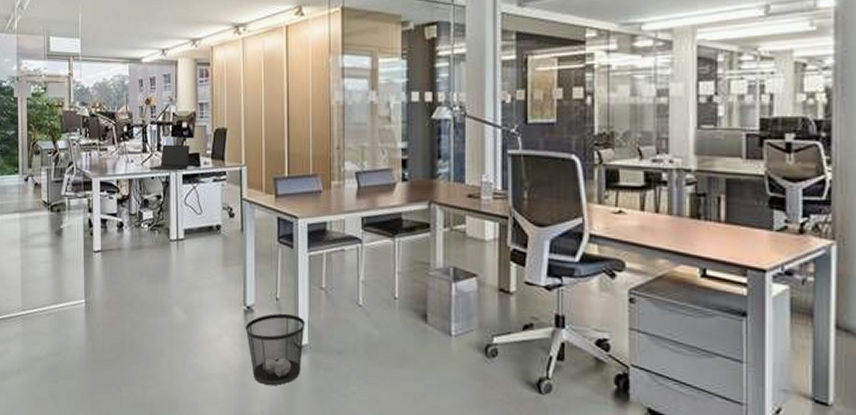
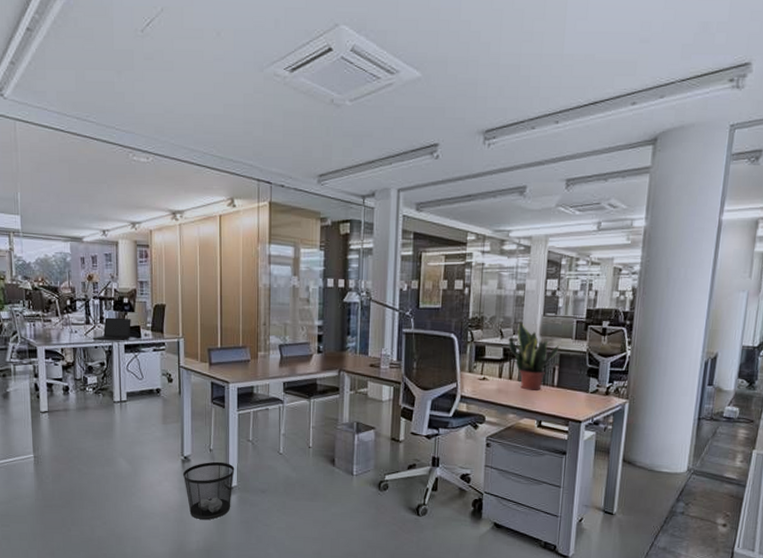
potted plant: none [652,136,724,228] -> present [509,321,560,390]

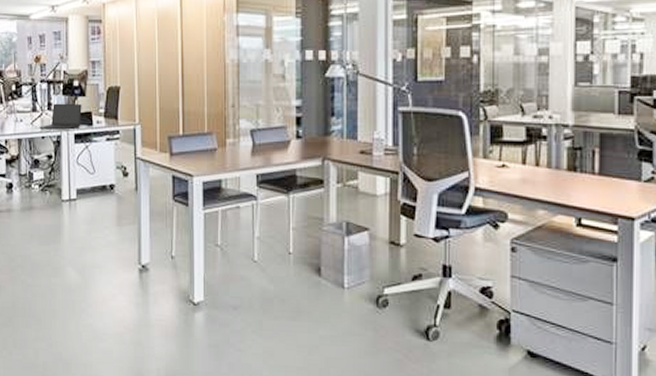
waste bin: present [182,461,235,520] -> none [140,271,201,343]
potted plant: present [509,321,560,390] -> none [533,93,599,180]

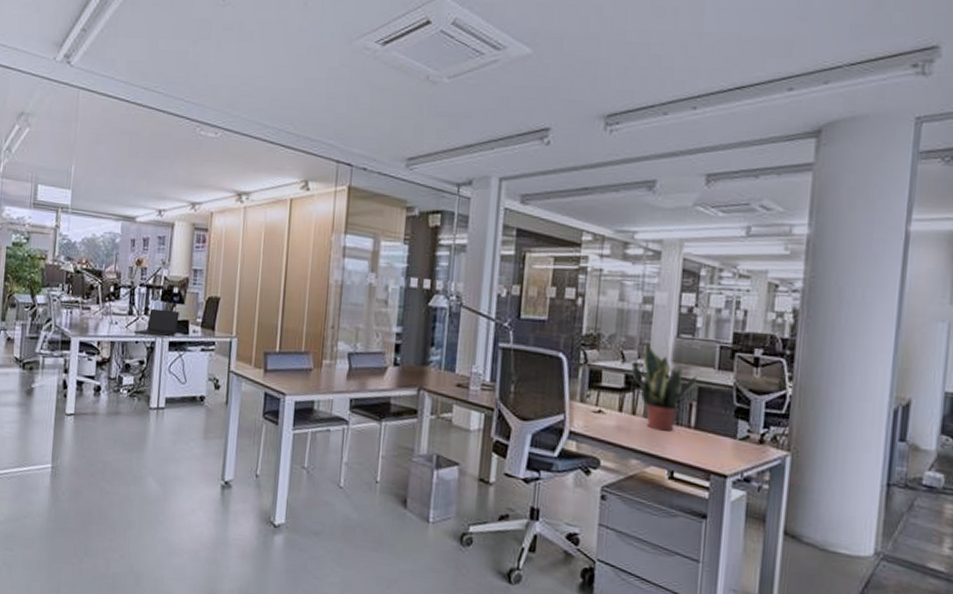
potted plant: none [533,93,599,180] -> present [632,342,698,432]

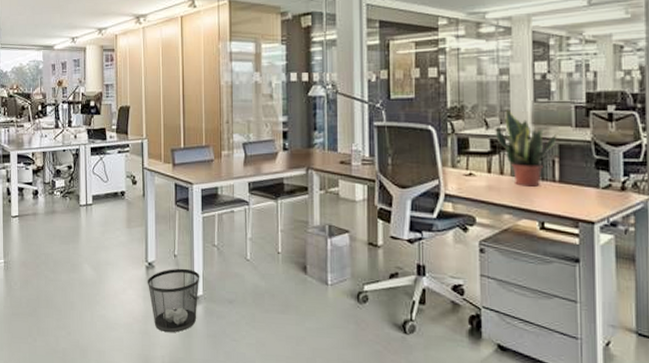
laptop: present [133,308,180,337] -> none [61,121,97,144]
waste bin: none [221,490,284,564] -> present [147,268,200,333]

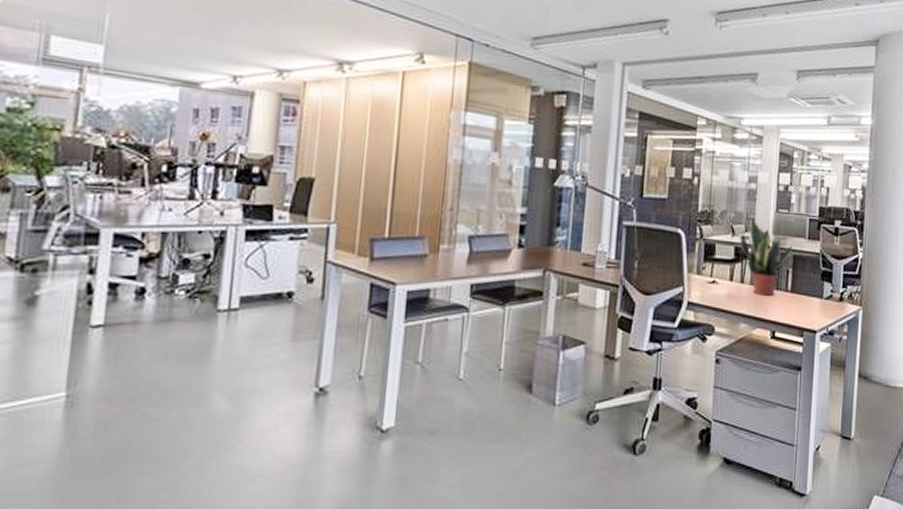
waste bin: present [147,268,200,333] -> none [313,393,394,480]

